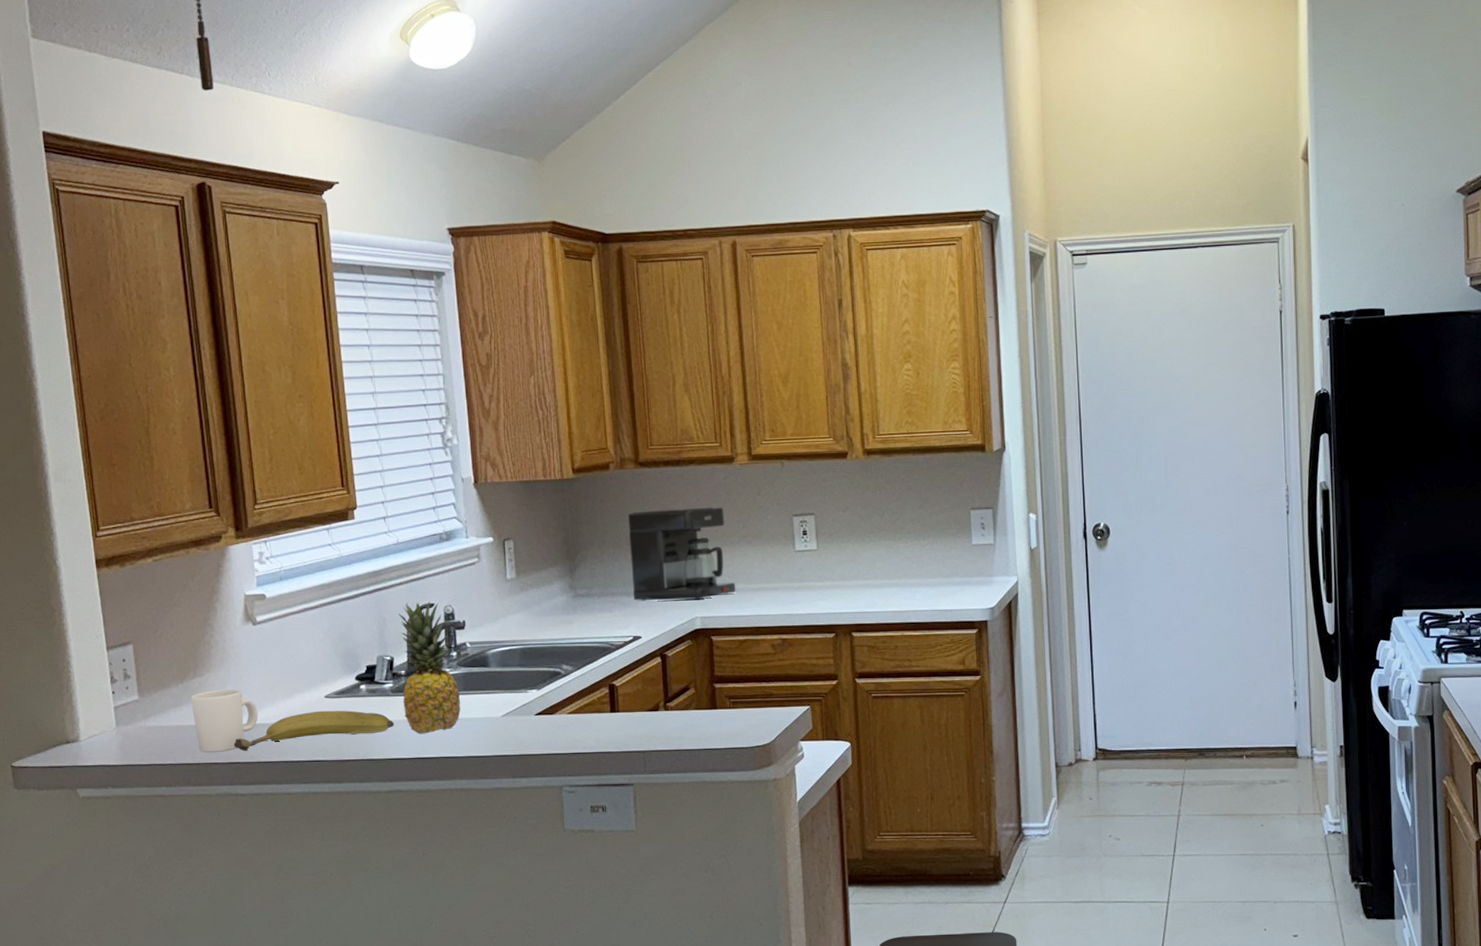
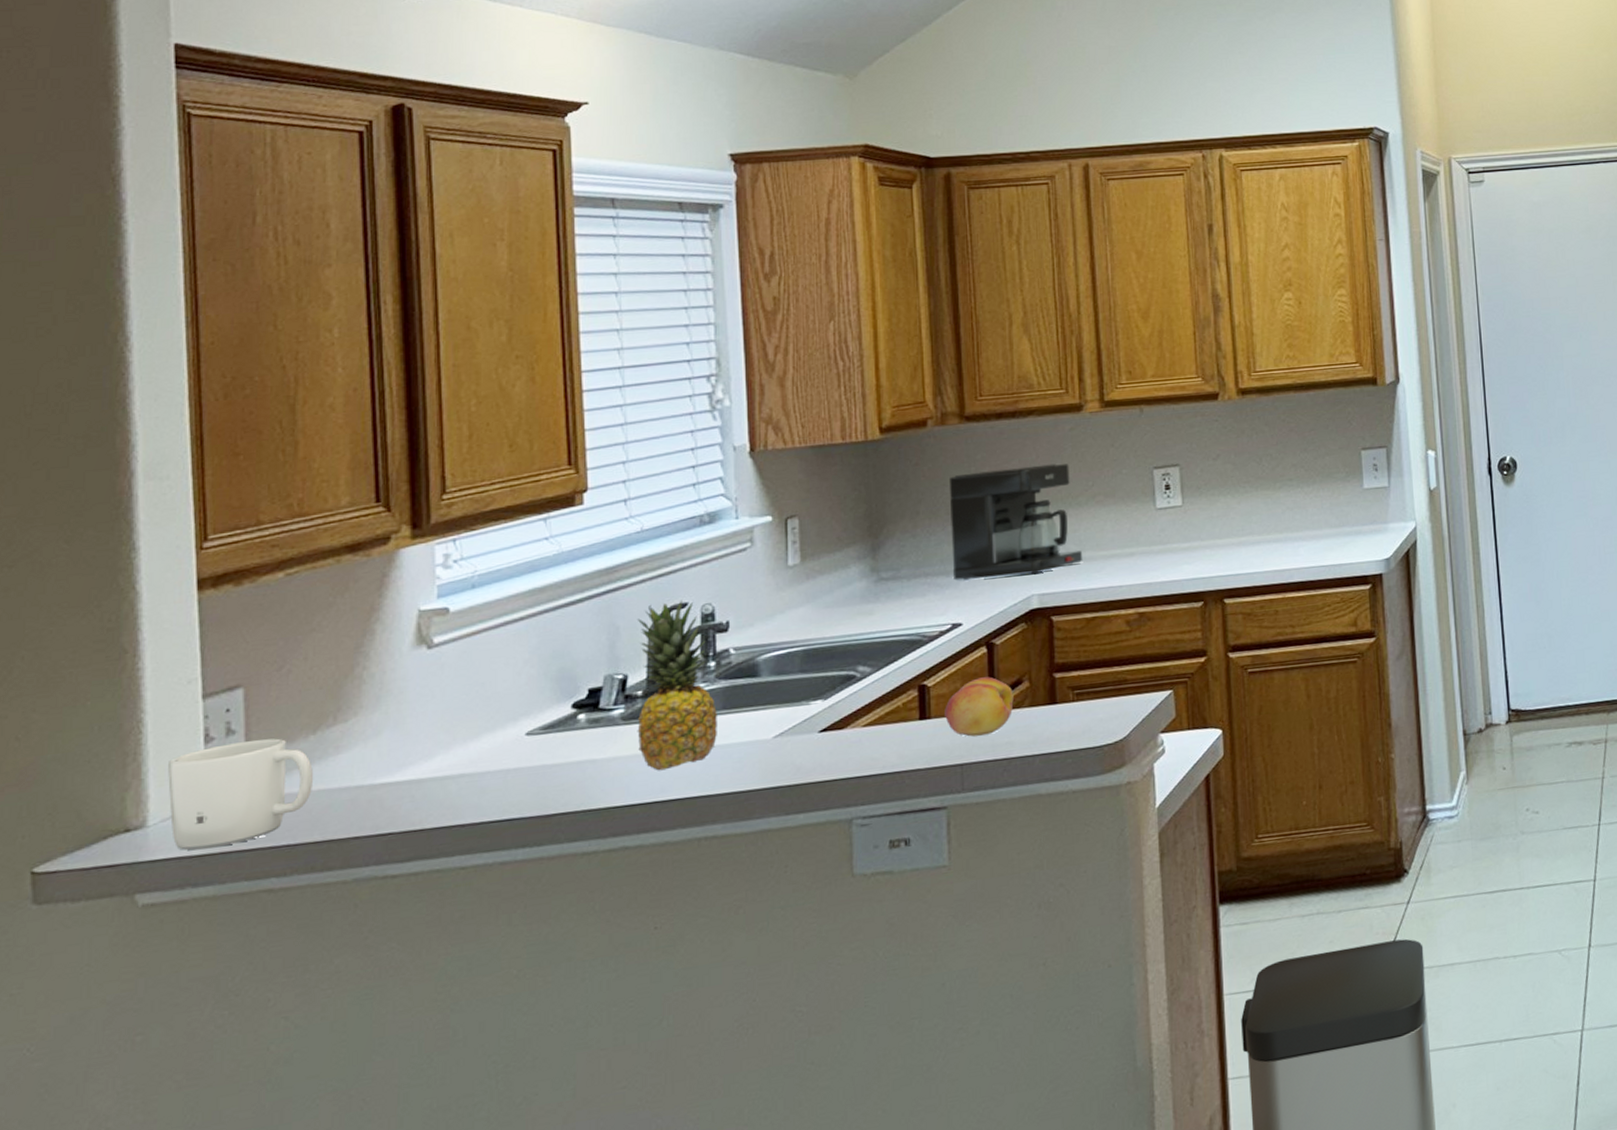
mug: none [89,683,184,761] -> present [168,738,314,851]
mug: present [191,688,258,753] -> none [326,735,426,826]
fruit: present [233,710,394,752] -> none [386,748,623,818]
fruit: none [629,682,683,730] -> present [945,676,1014,737]

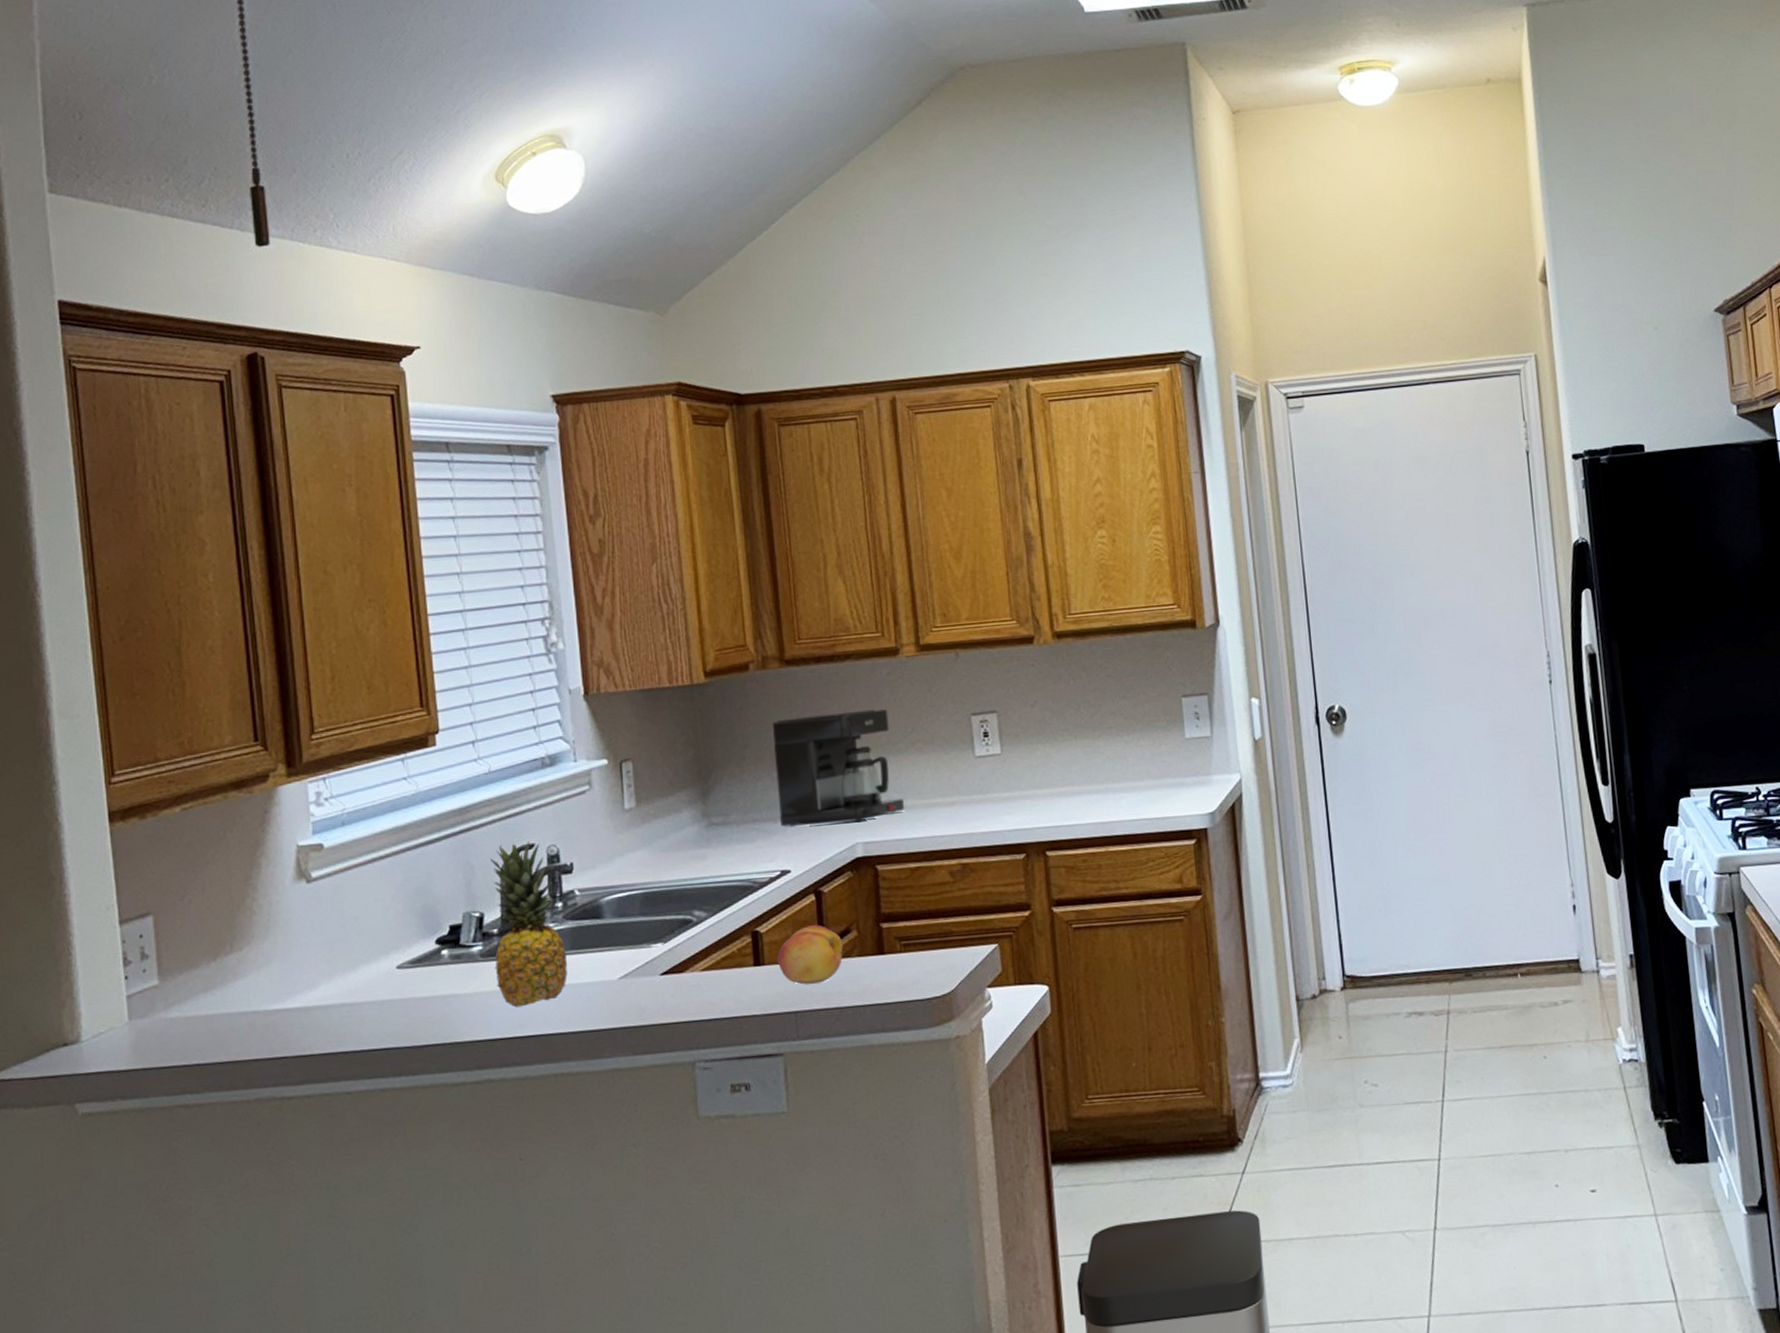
mug: present [168,738,314,851] -> none [95,963,217,1066]

